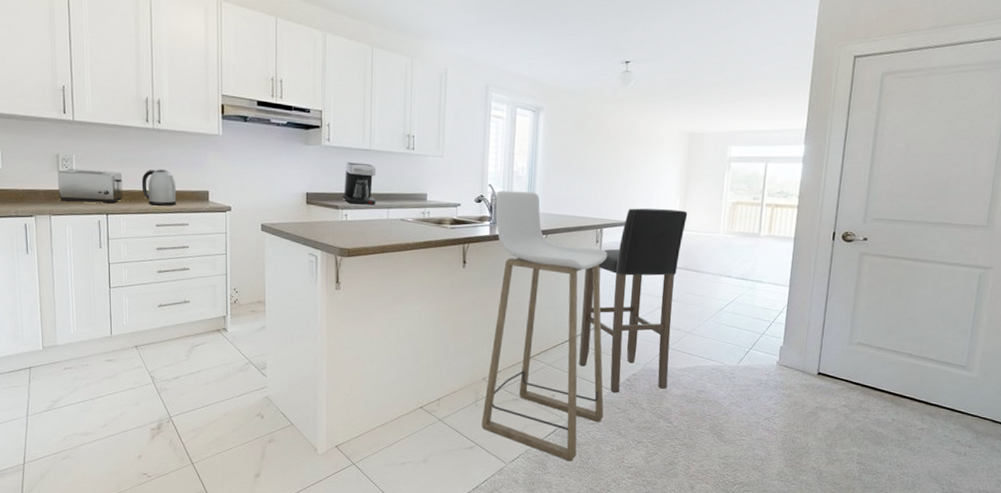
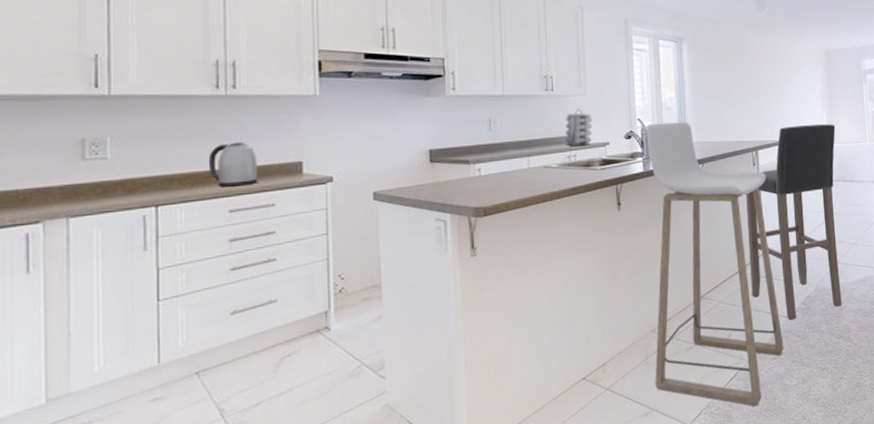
toaster: present [57,169,123,204] -> none [81,152,181,198]
coffee maker: present [343,162,377,205] -> none [474,110,514,157]
spice rack: none [421,169,447,205] -> present [565,108,593,147]

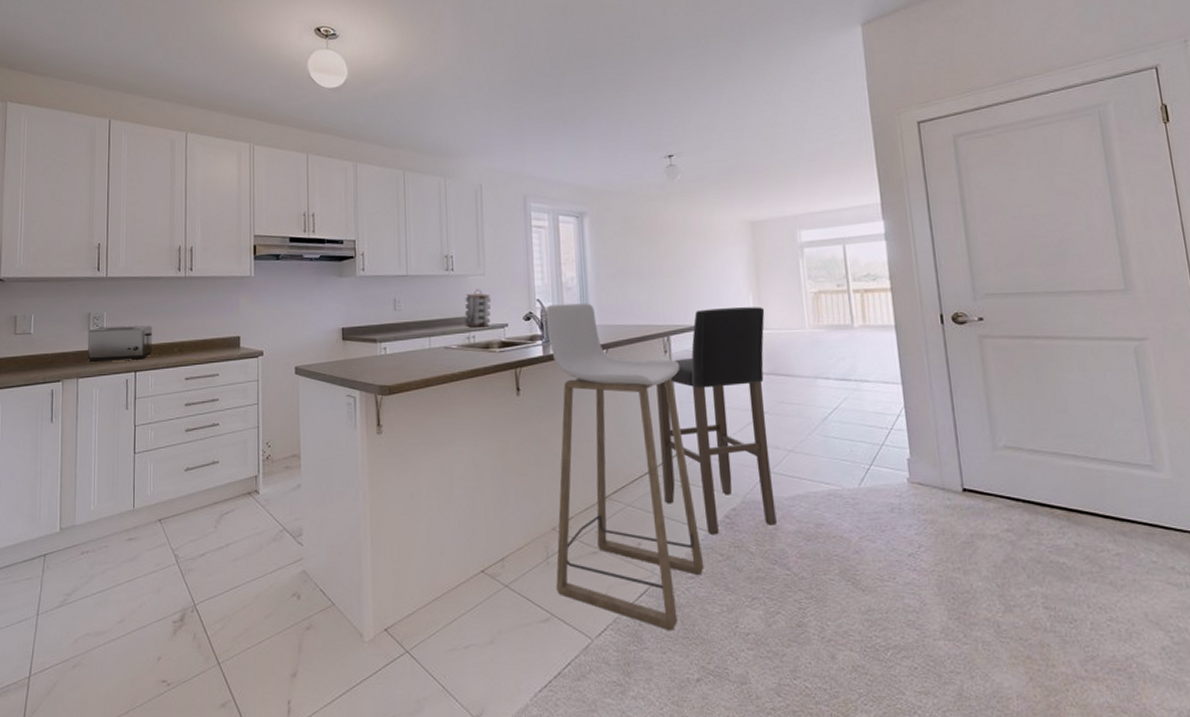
toaster: none [81,152,181,198] -> present [87,325,153,363]
kettle: present [208,142,258,188] -> none [171,318,207,358]

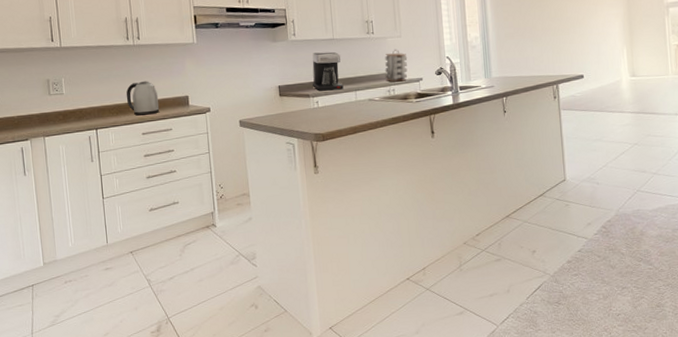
toaster: present [87,325,153,363] -> none [48,89,110,123]
kettle: none [171,318,207,358] -> present [126,81,160,116]
coffee maker: none [381,290,416,336] -> present [312,51,344,91]
bar stool: present [545,303,704,631] -> none [454,58,585,316]
bar stool: present [656,307,777,535] -> none [547,58,643,242]

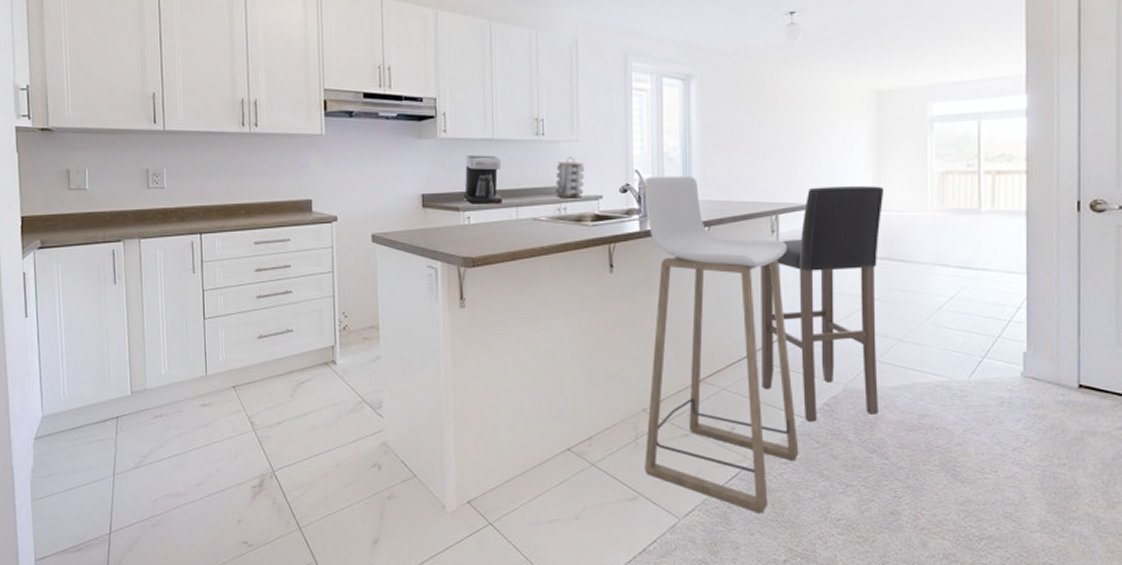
kettle: present [126,81,160,116] -> none [237,178,277,220]
bar stool: none [454,58,585,316] -> present [644,176,799,514]
bar stool: none [547,58,643,242] -> present [760,186,885,423]

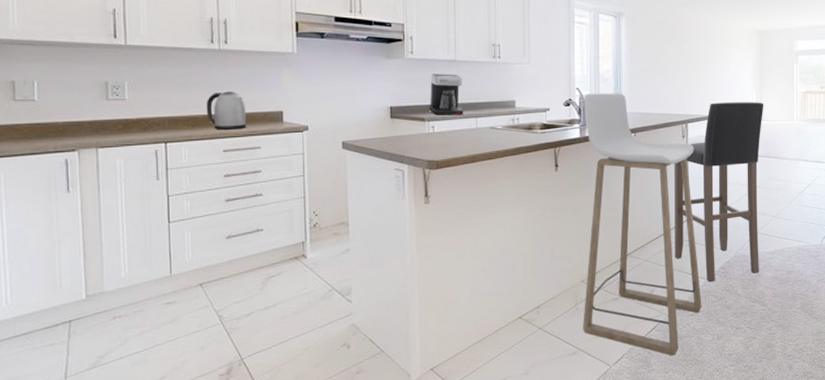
kettle: none [237,178,277,220] -> present [206,91,247,130]
spice rack: present [555,156,585,199] -> none [510,76,535,111]

